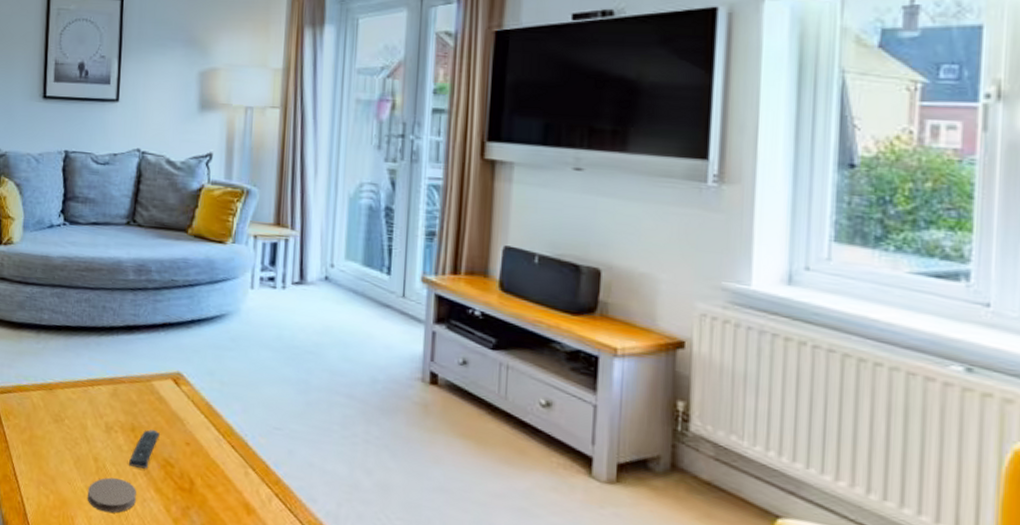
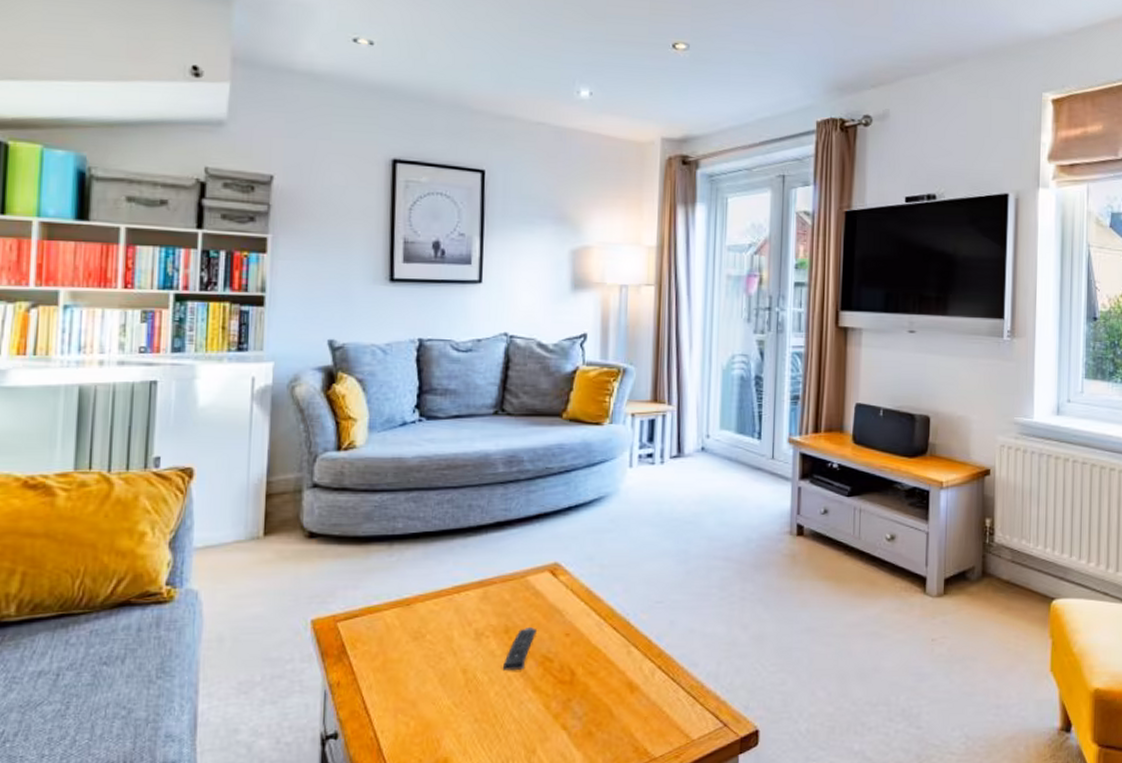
coaster: present [87,477,136,513] -> none [455,685,512,726]

